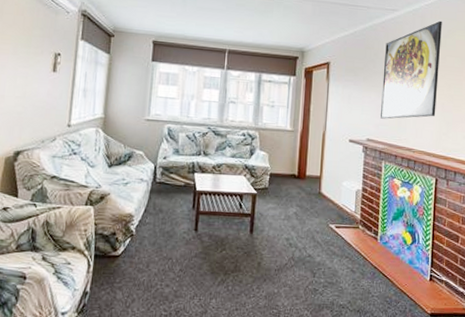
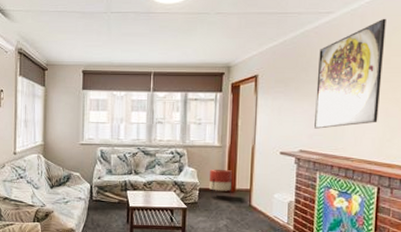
planter: none [279,154,304,185] -> present [208,169,233,199]

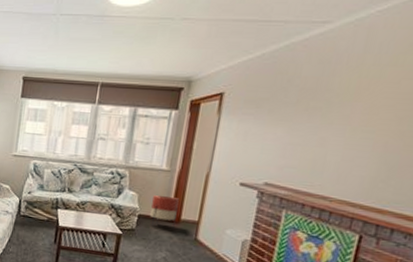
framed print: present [313,18,386,129] -> none [285,31,403,160]

